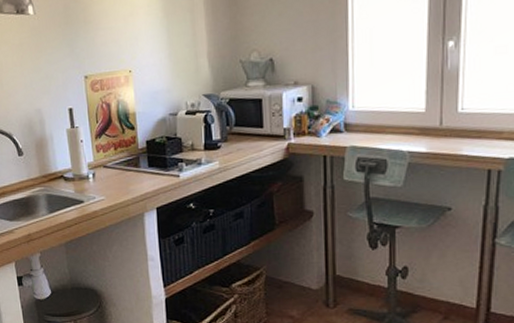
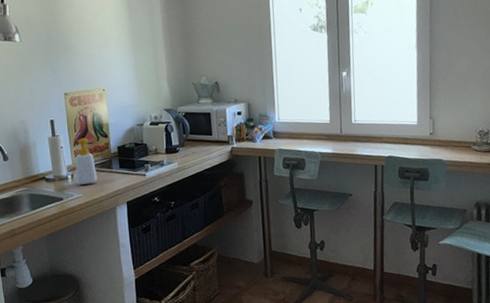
soap bottle: none [97,130,122,186] -> present [75,138,97,185]

